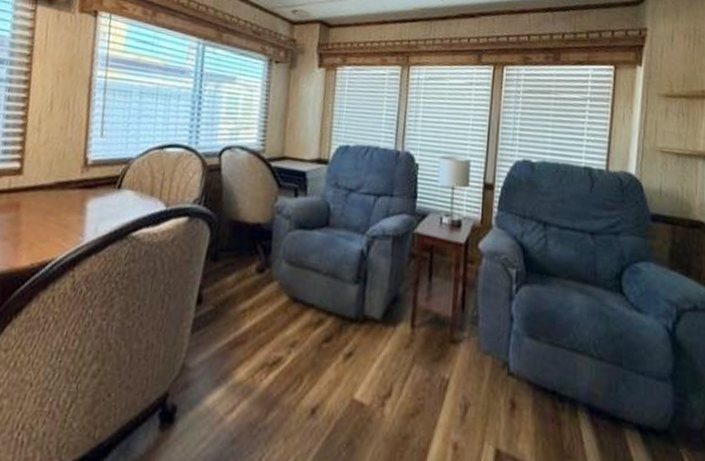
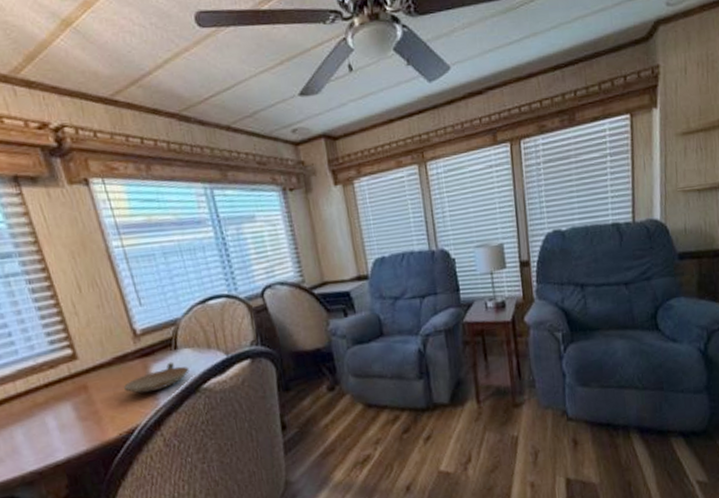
bowl: none [54,200,125,227] -> present [124,362,189,393]

